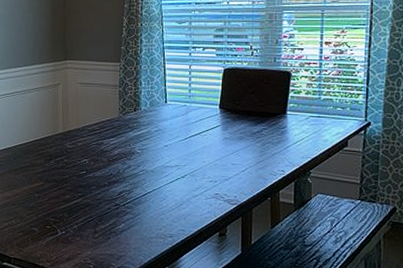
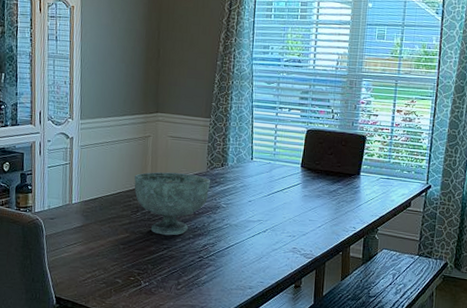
decorative bowl: none [46,119,124,183] -> present [134,172,211,236]

